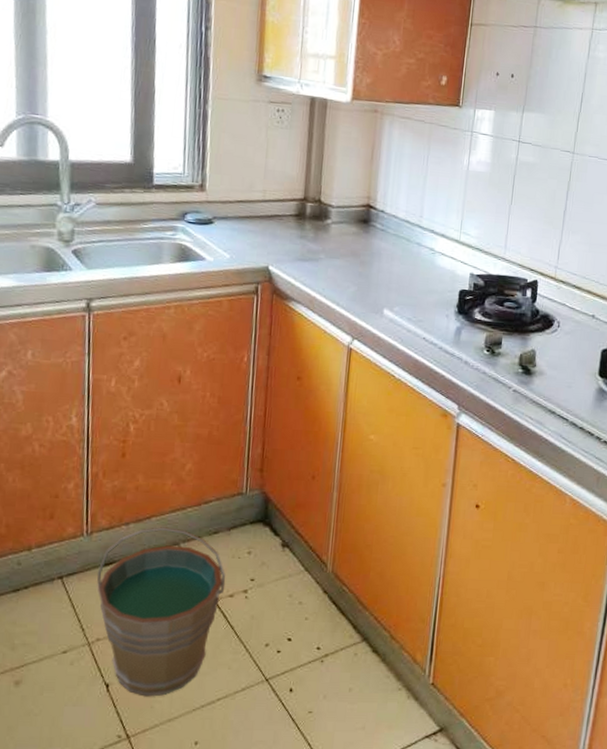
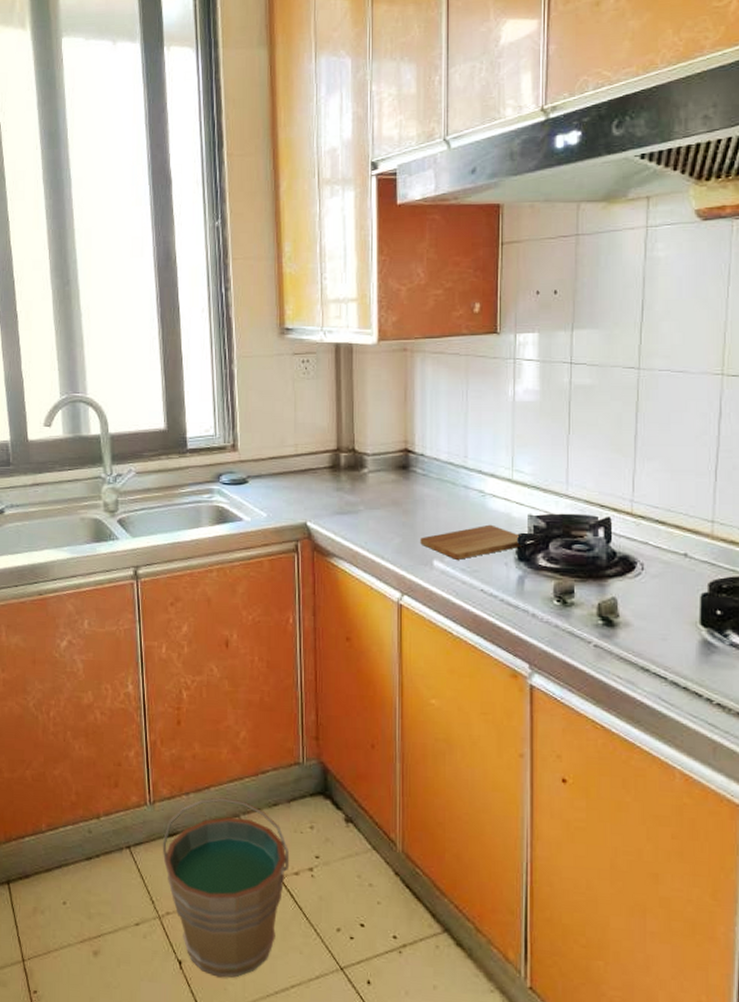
cutting board: none [373,279,463,310] -> present [420,524,523,560]

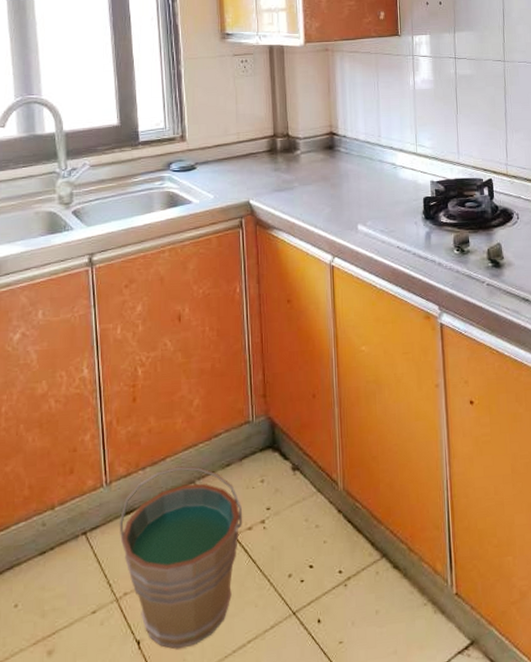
cutting board: present [420,524,523,560] -> none [346,191,428,223]

